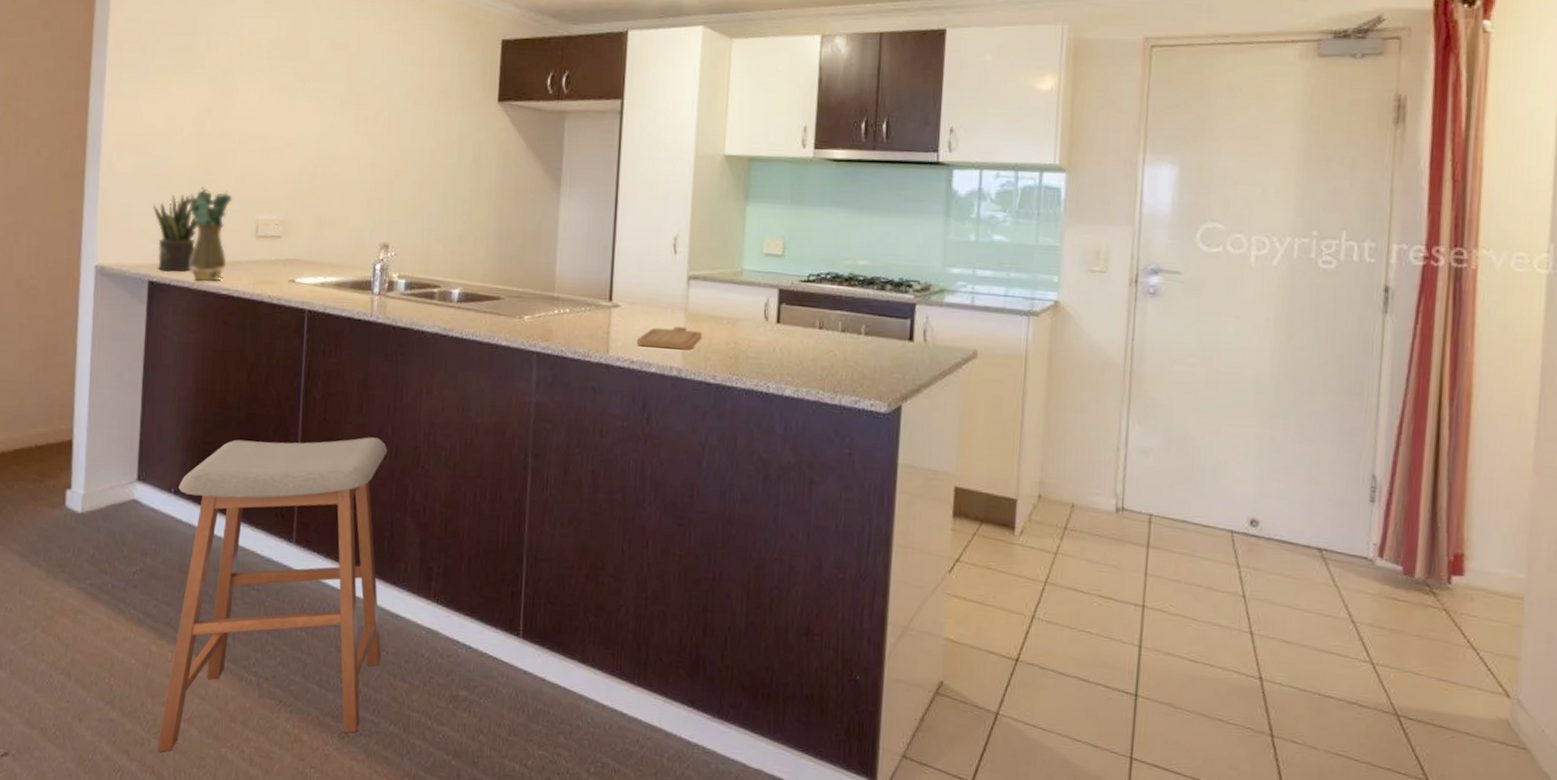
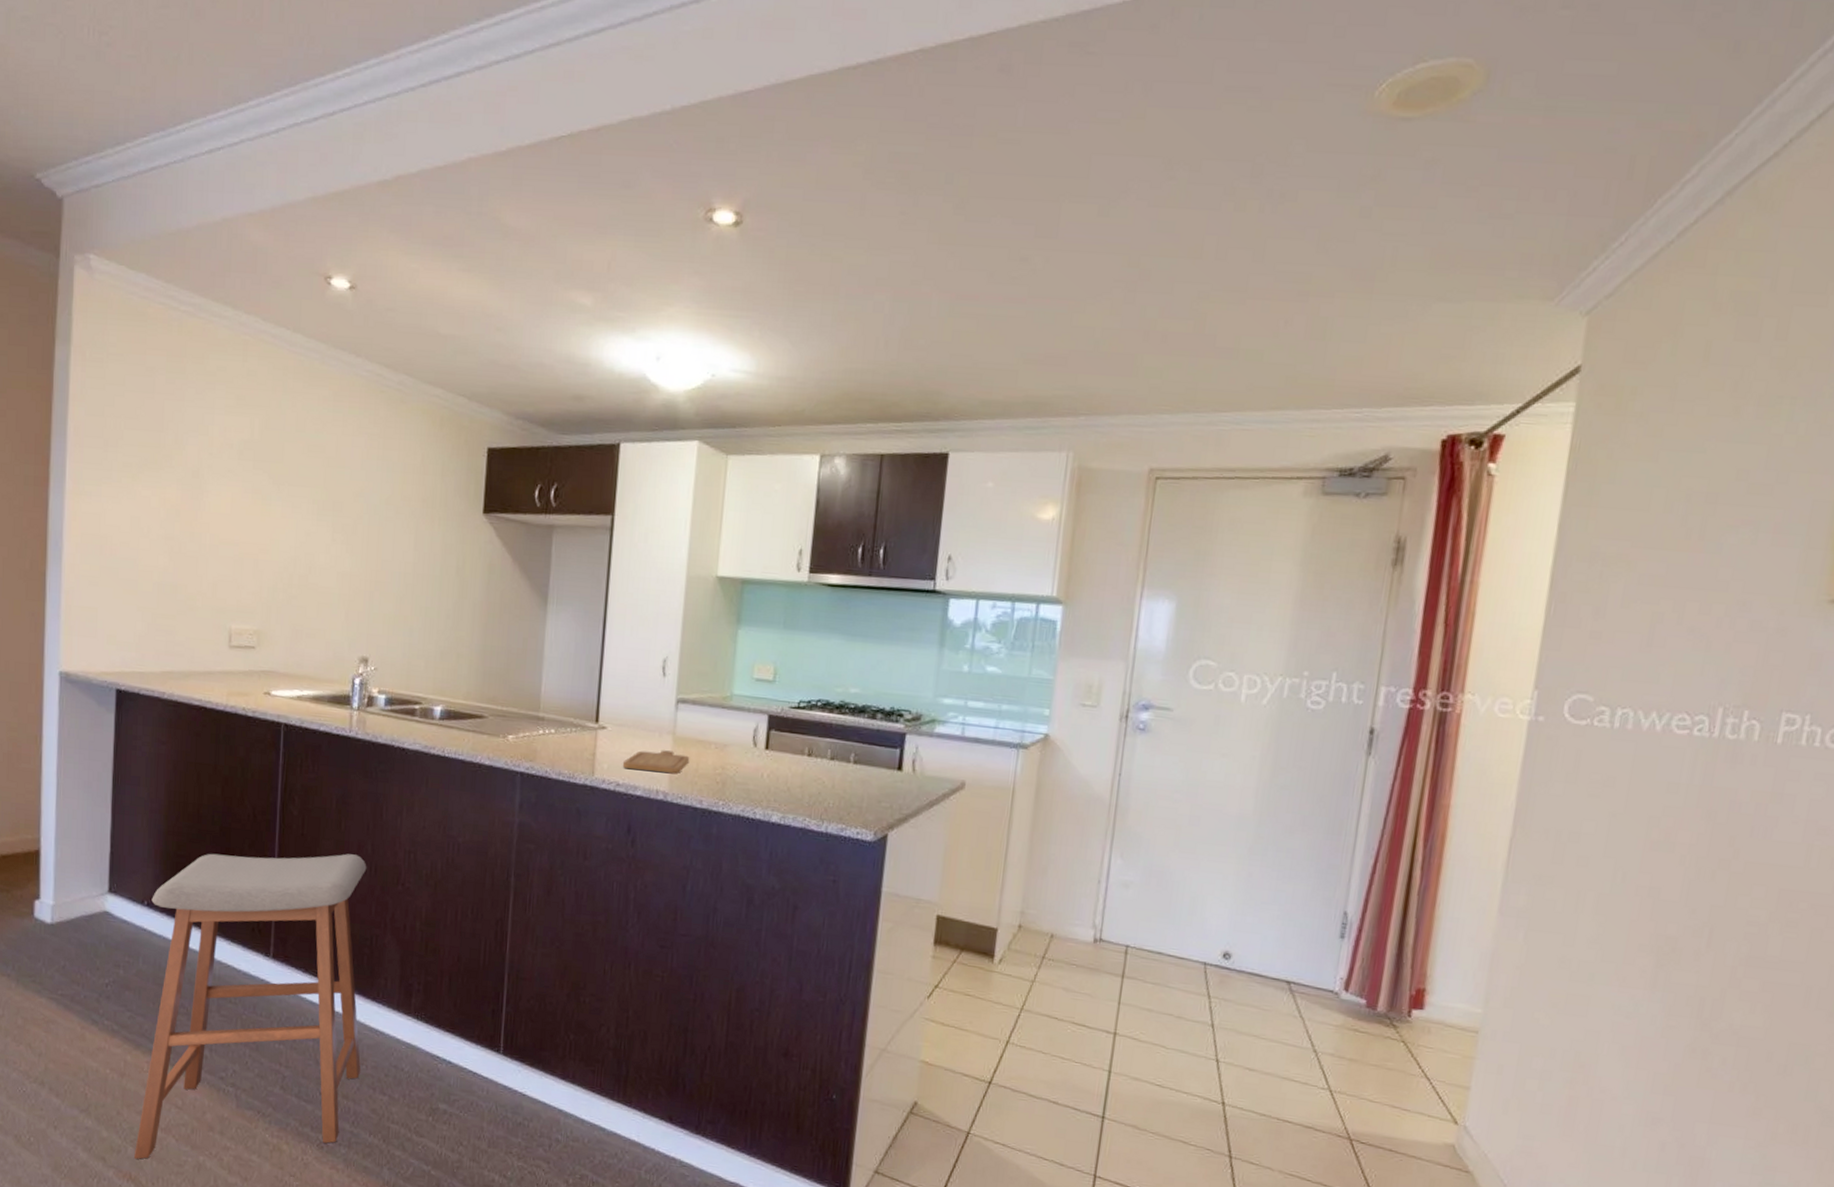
potted plant: present [153,194,197,273] -> none [120,600,167,682]
vase: present [186,186,233,282] -> none [154,592,204,692]

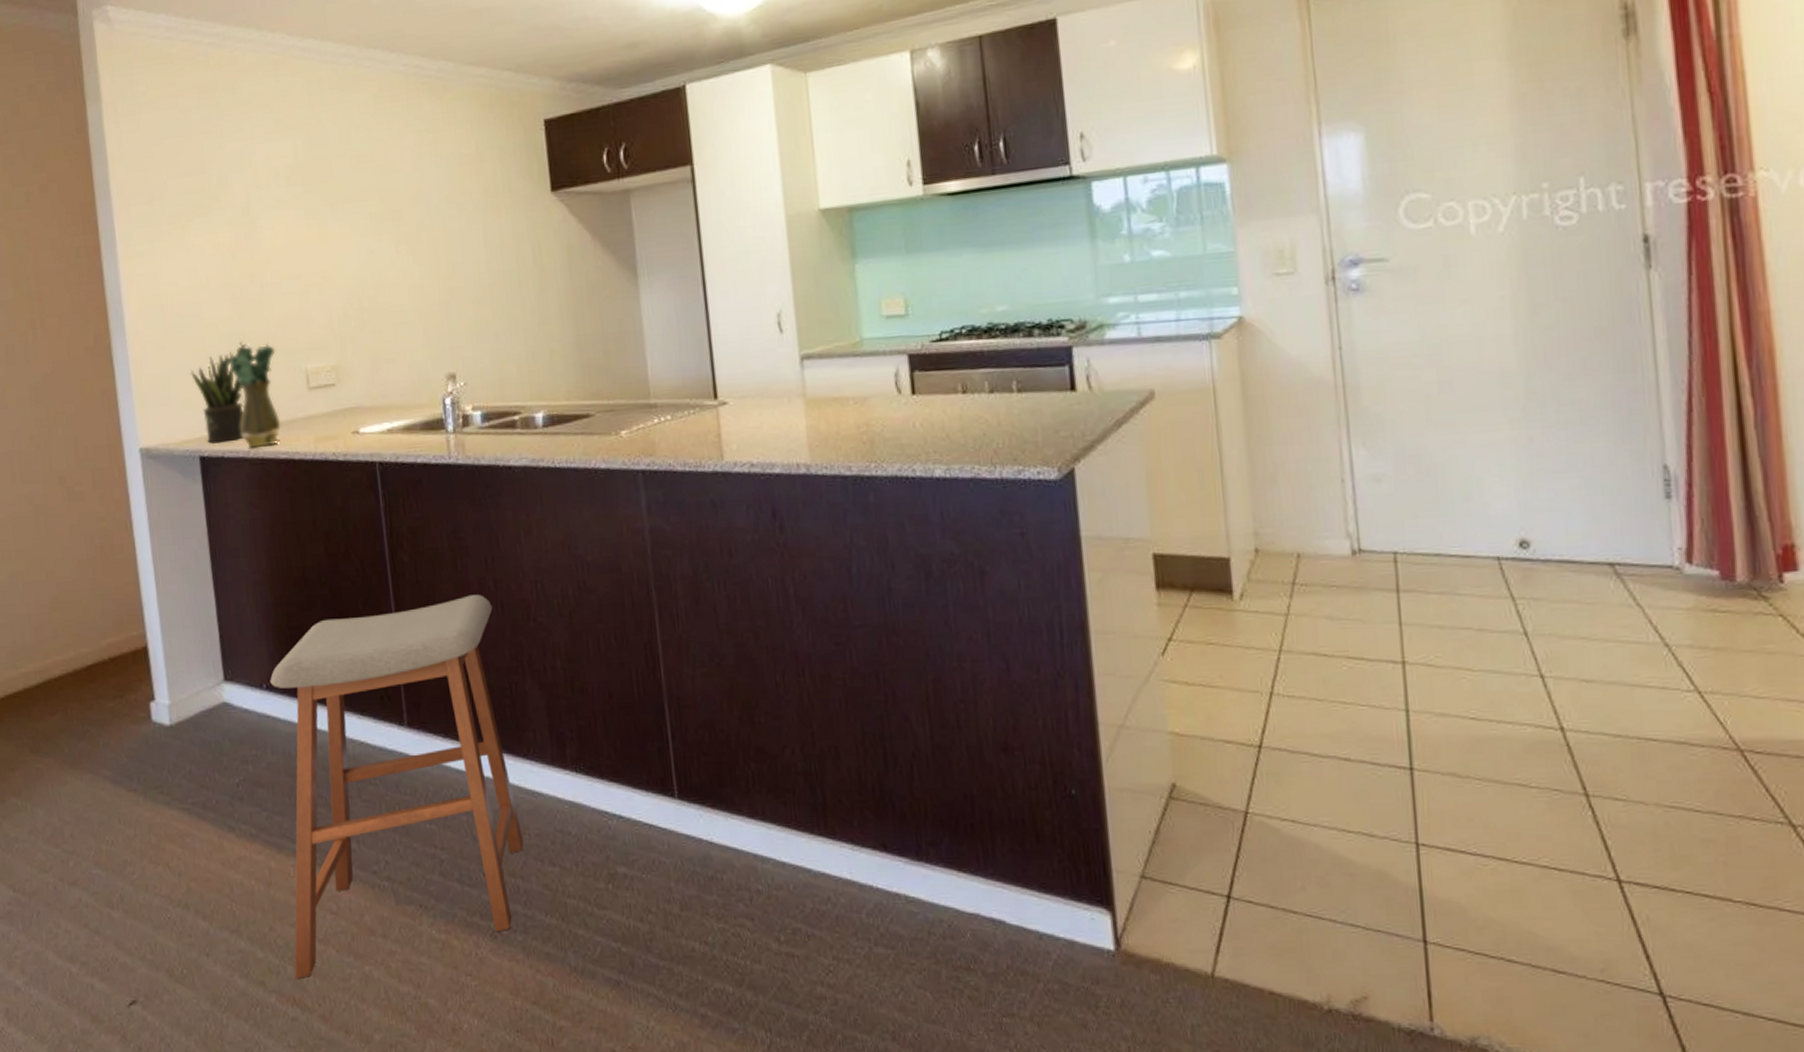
potted plant: none [120,600,167,682] -> present [191,354,244,445]
vase: none [154,592,204,692] -> present [225,341,282,449]
chopping board: present [622,750,690,774] -> none [752,416,828,446]

